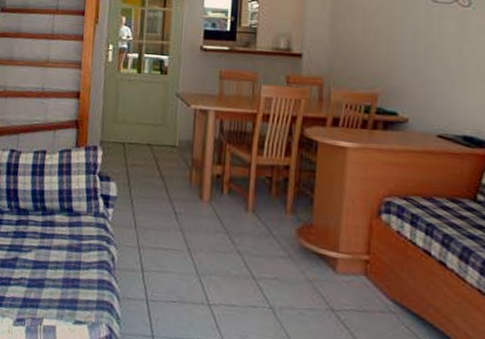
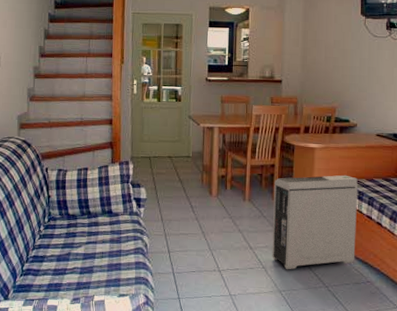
air purifier: none [283,184,410,318] -> present [272,175,358,270]

